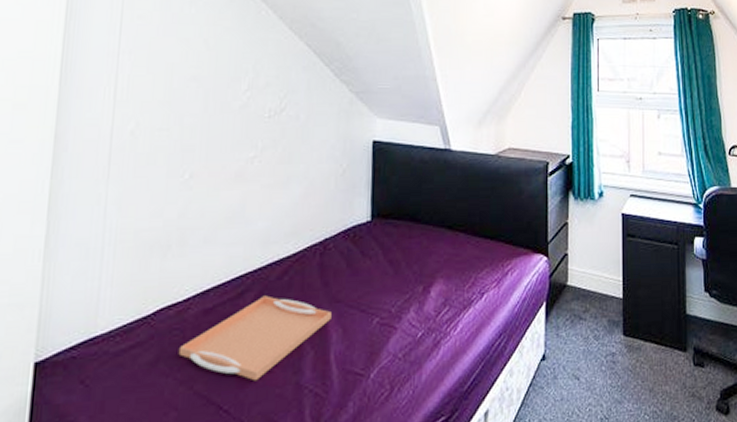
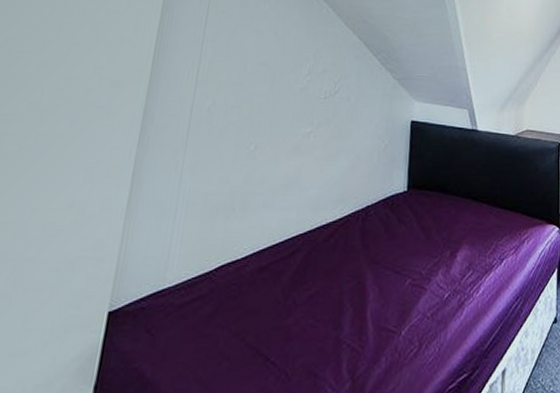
serving tray: present [178,295,332,381] -> none [234,256,370,335]

